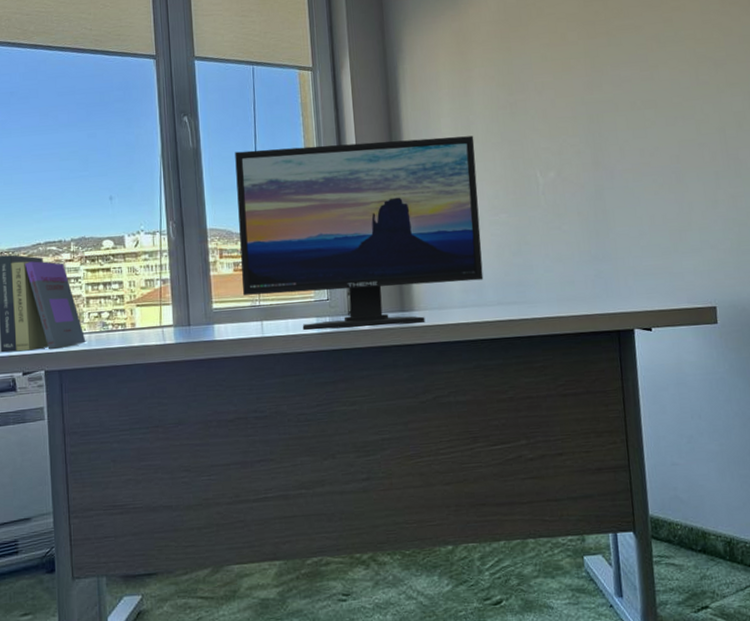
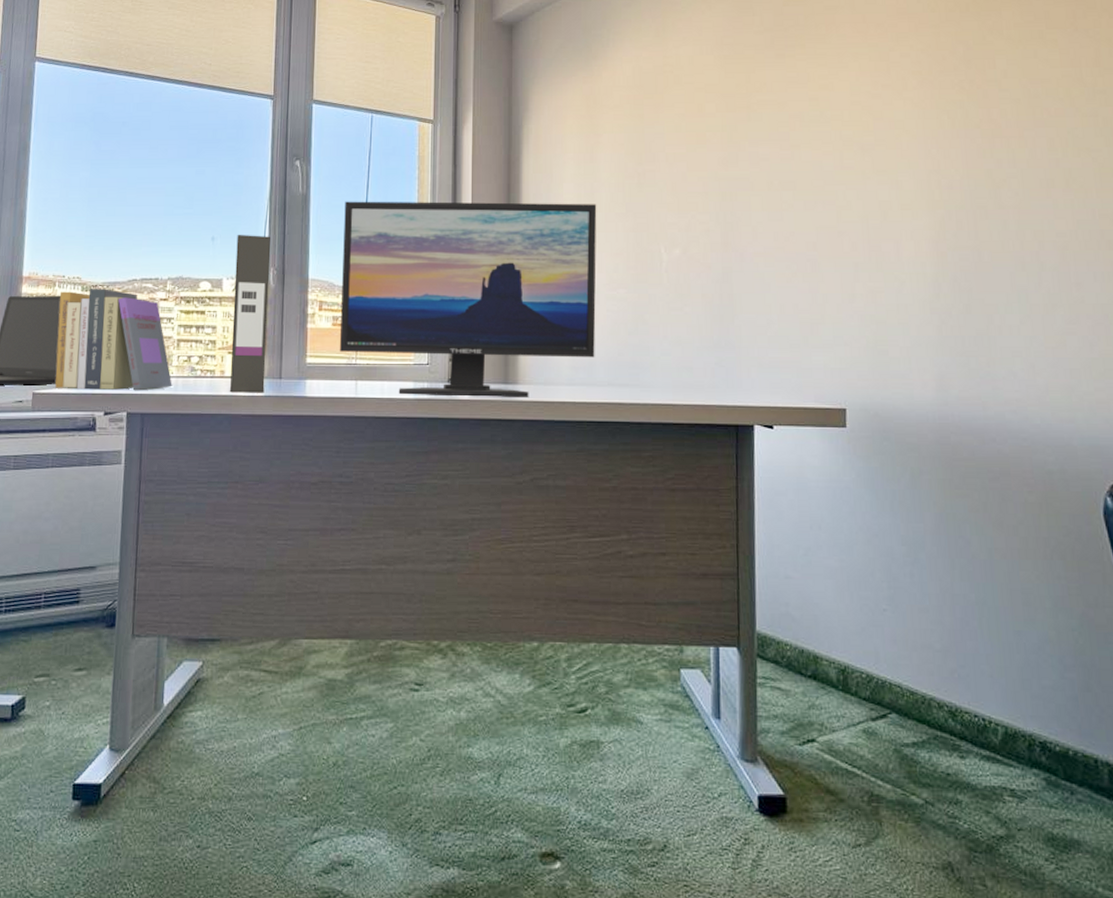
binder: none [134,191,175,343] -> present [230,234,271,393]

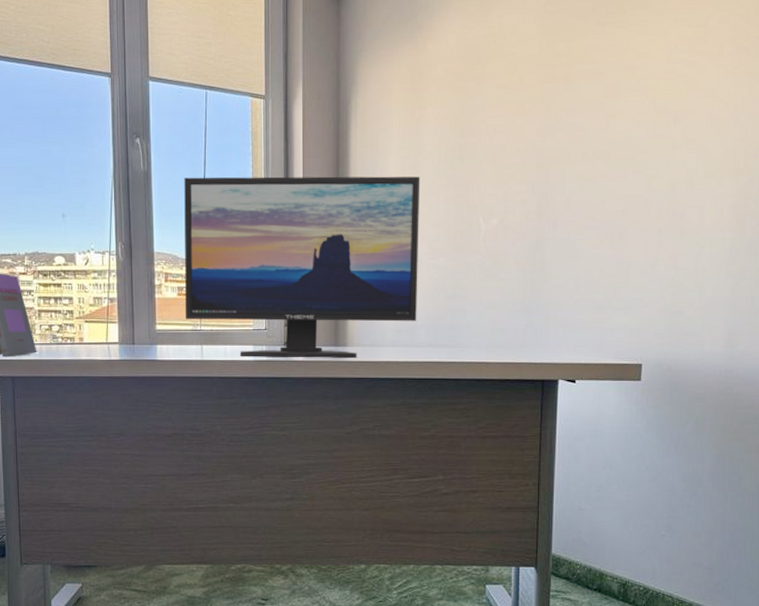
binder: present [230,234,271,393] -> none [85,210,120,358]

